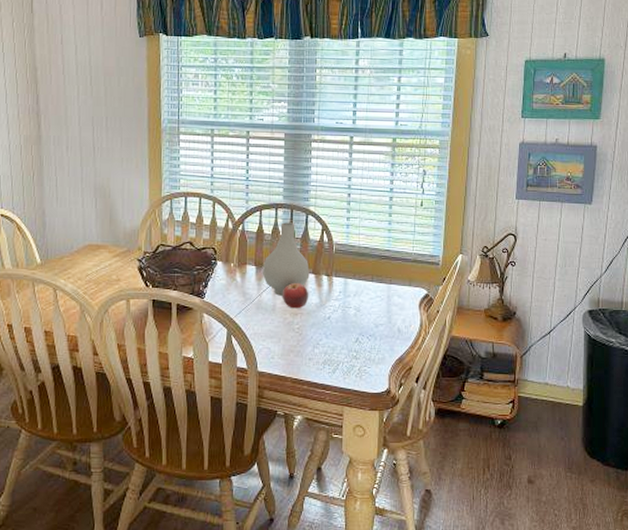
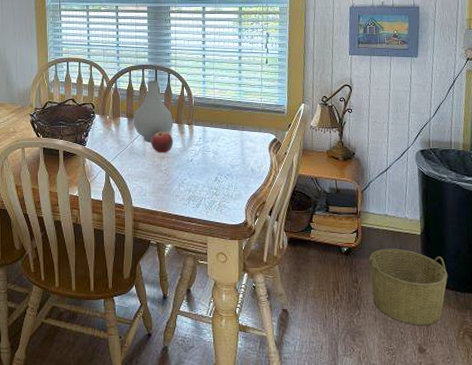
basket: none [524,421,610,508] -> present [368,248,448,326]

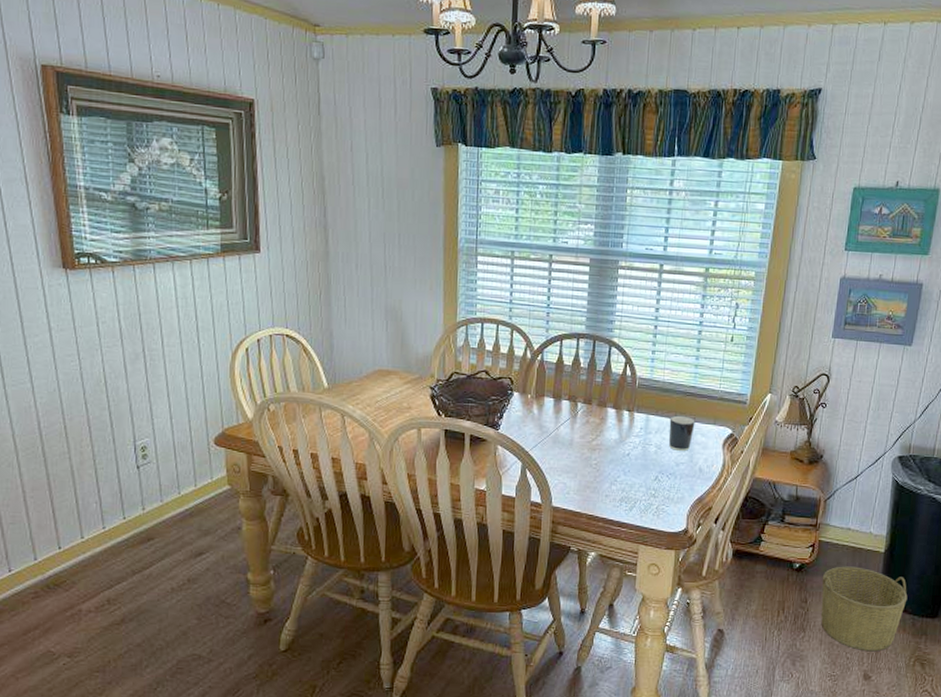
vase: present [133,80,173,142] -> none [560,353,610,430]
fruit: present [150,131,174,153] -> none [580,416,609,444]
mug: none [222,126,244,155] -> present [668,415,695,451]

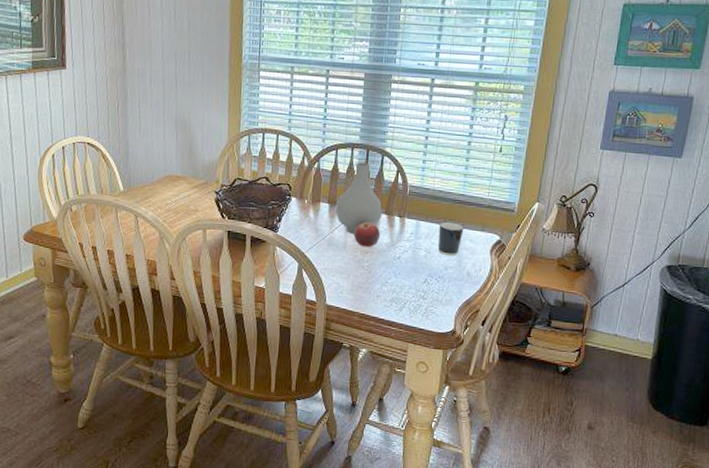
vase: none [560,353,610,430] -> present [335,162,382,234]
fruit: none [580,416,609,444] -> present [353,221,381,247]
basket: present [821,566,908,652] -> none [587,371,676,456]

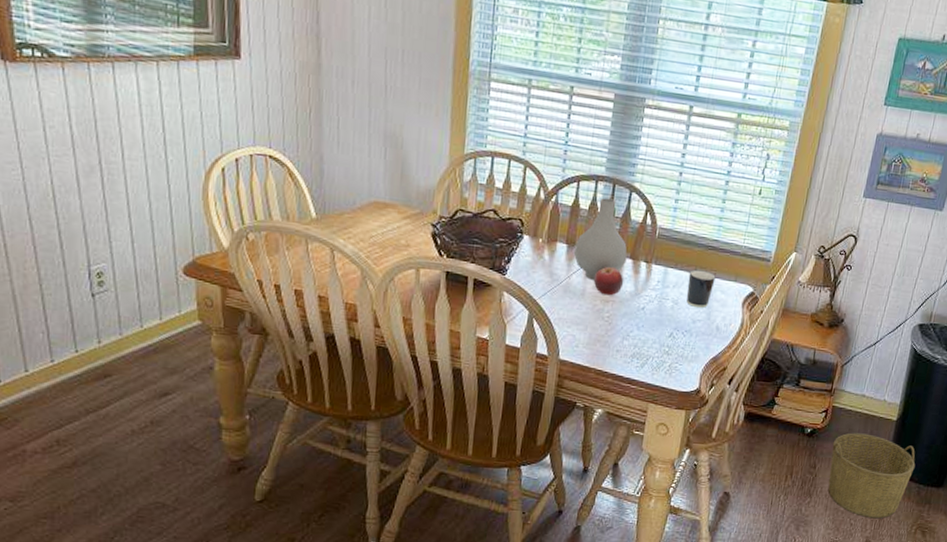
basket: none [587,371,676,456] -> present [828,433,916,519]

